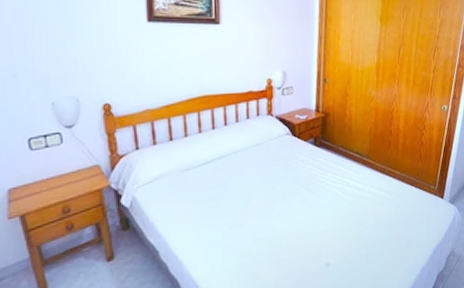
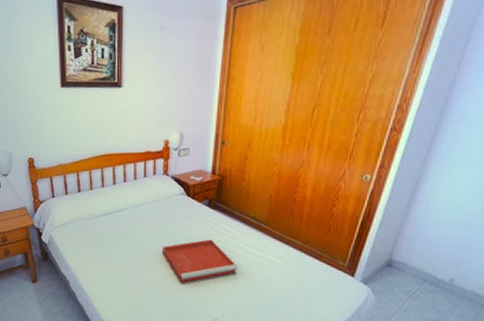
tray: none [269,179,346,232] -> present [163,239,238,284]

